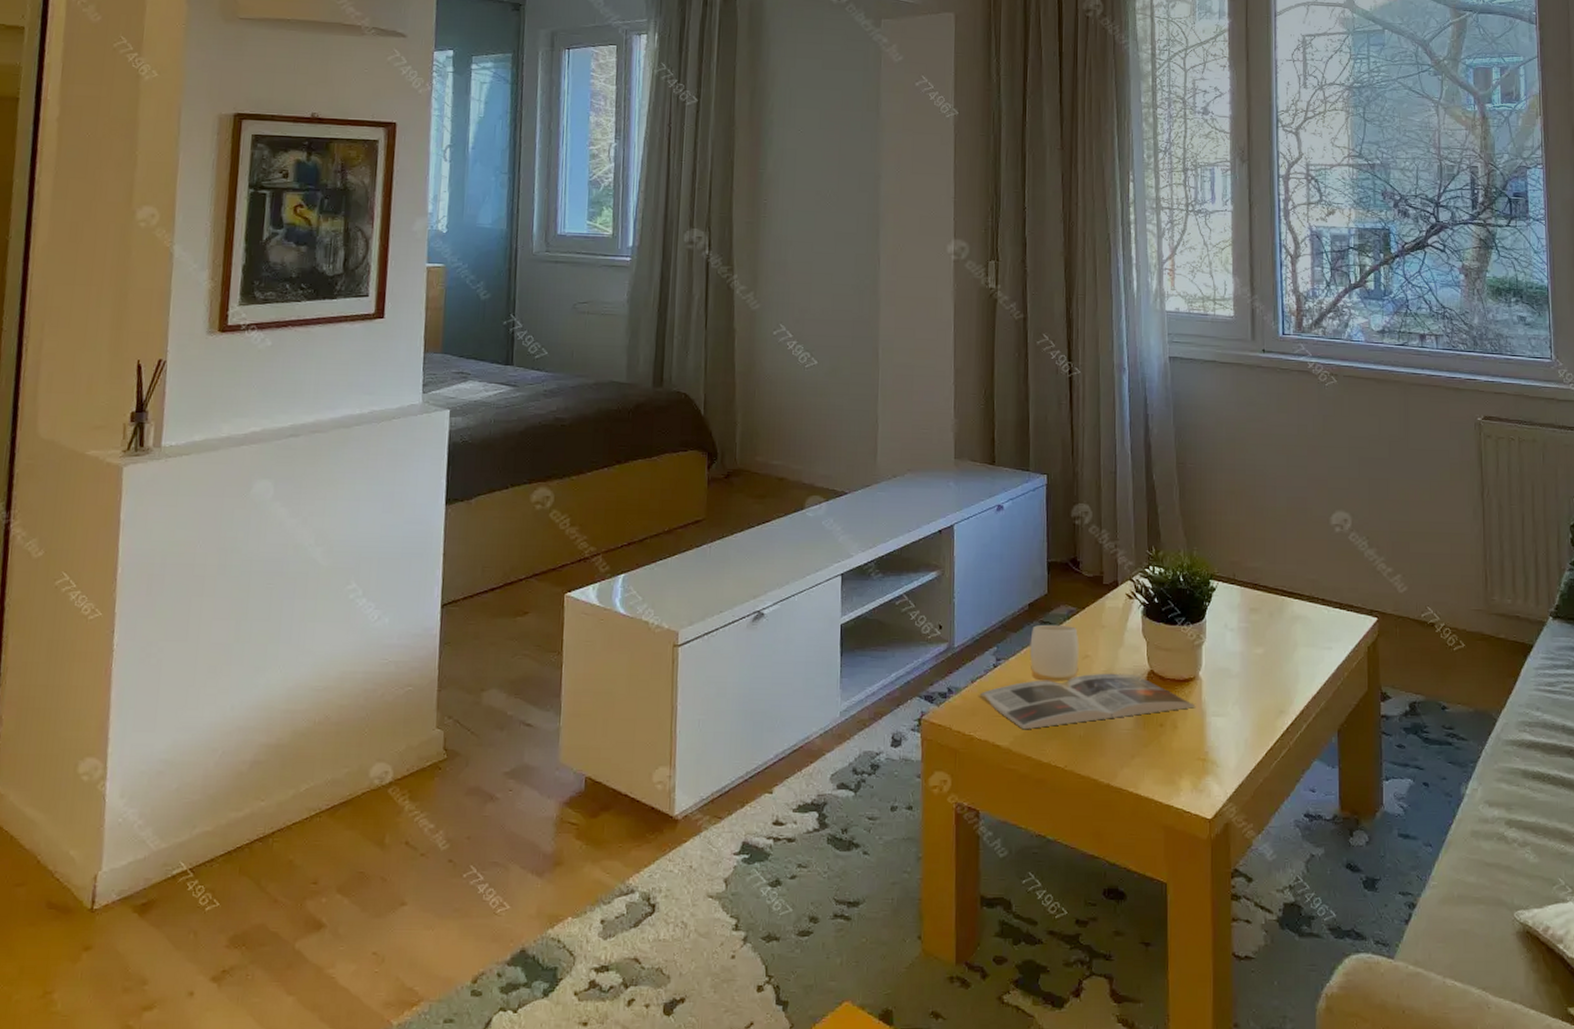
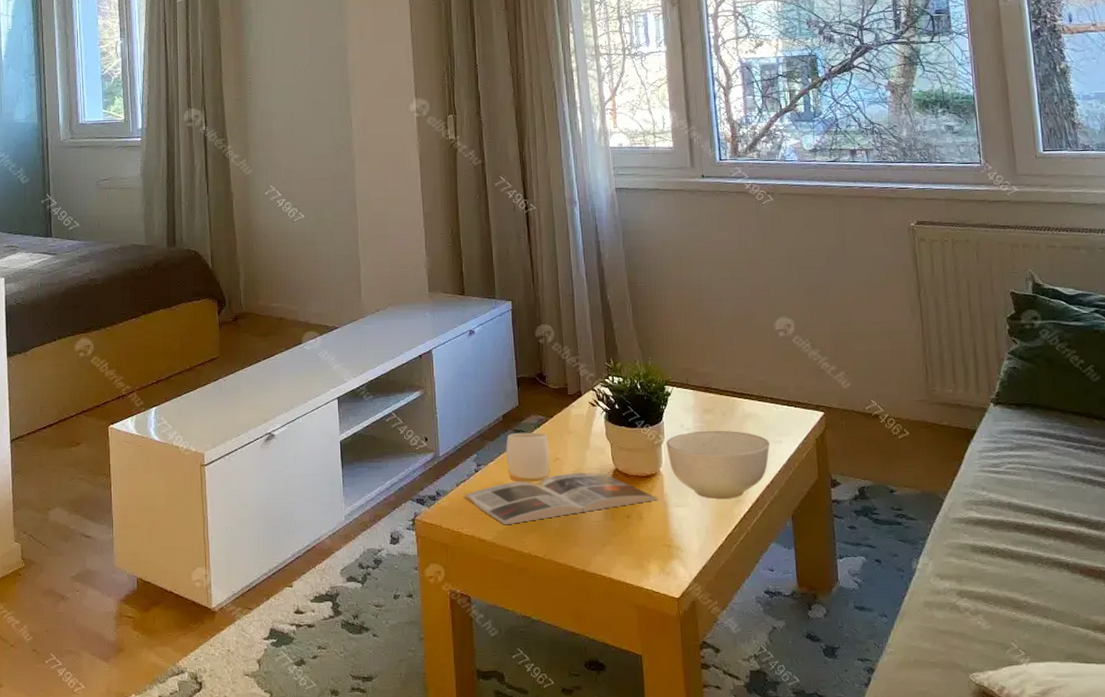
bowl: none [1207,632,1318,709] -> present [666,430,770,499]

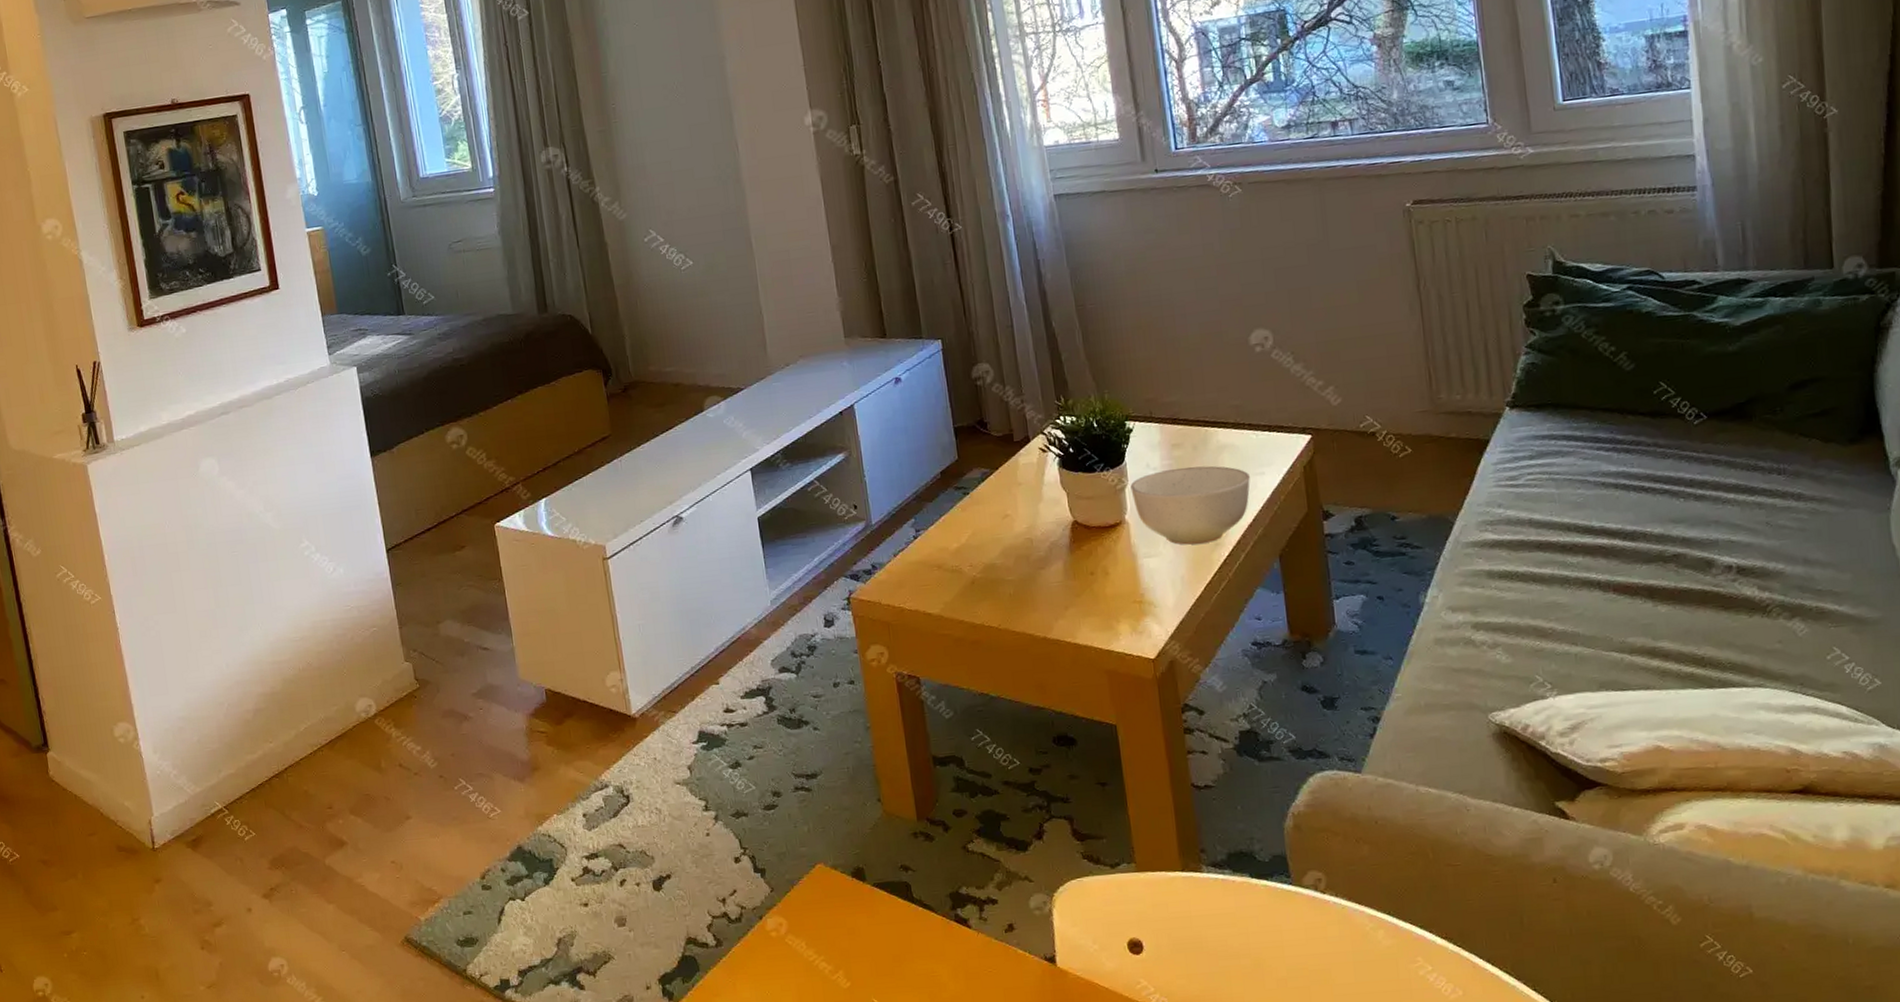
magazine: present [463,472,659,526] -> none [902,526,1126,596]
mug: present [506,432,551,482] -> none [946,488,1000,546]

